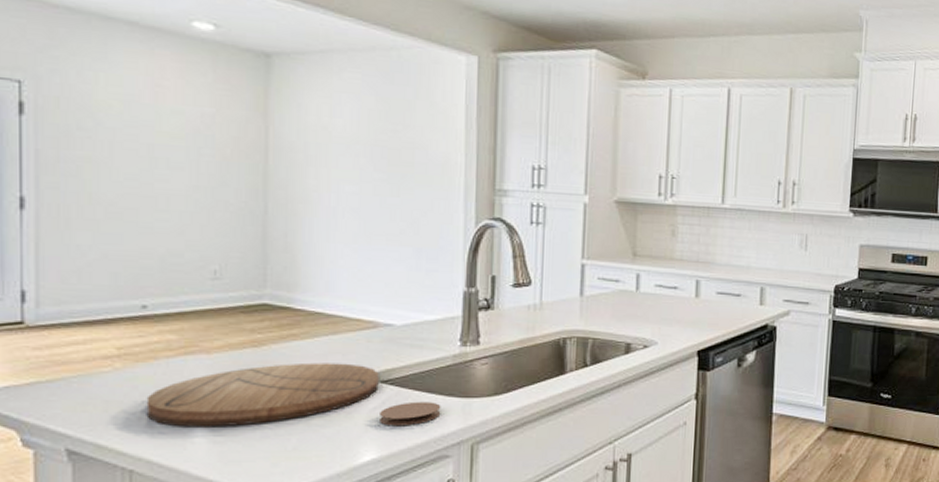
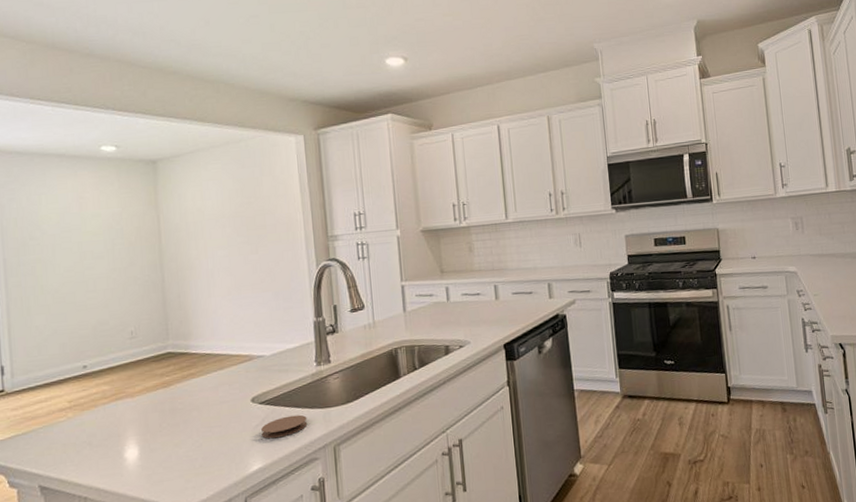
cutting board: present [146,362,379,427] -> none [92,391,258,458]

